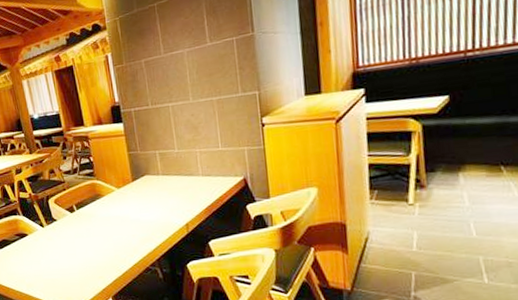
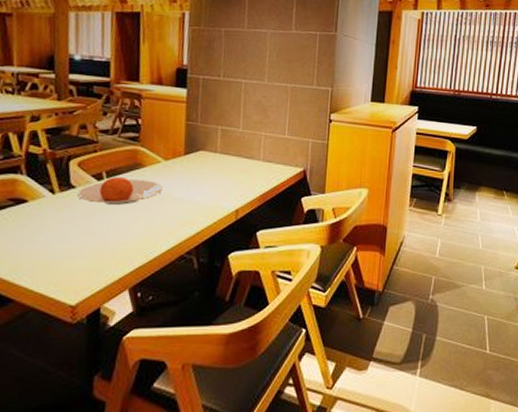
plate: none [58,207,121,231] -> present [76,177,163,205]

